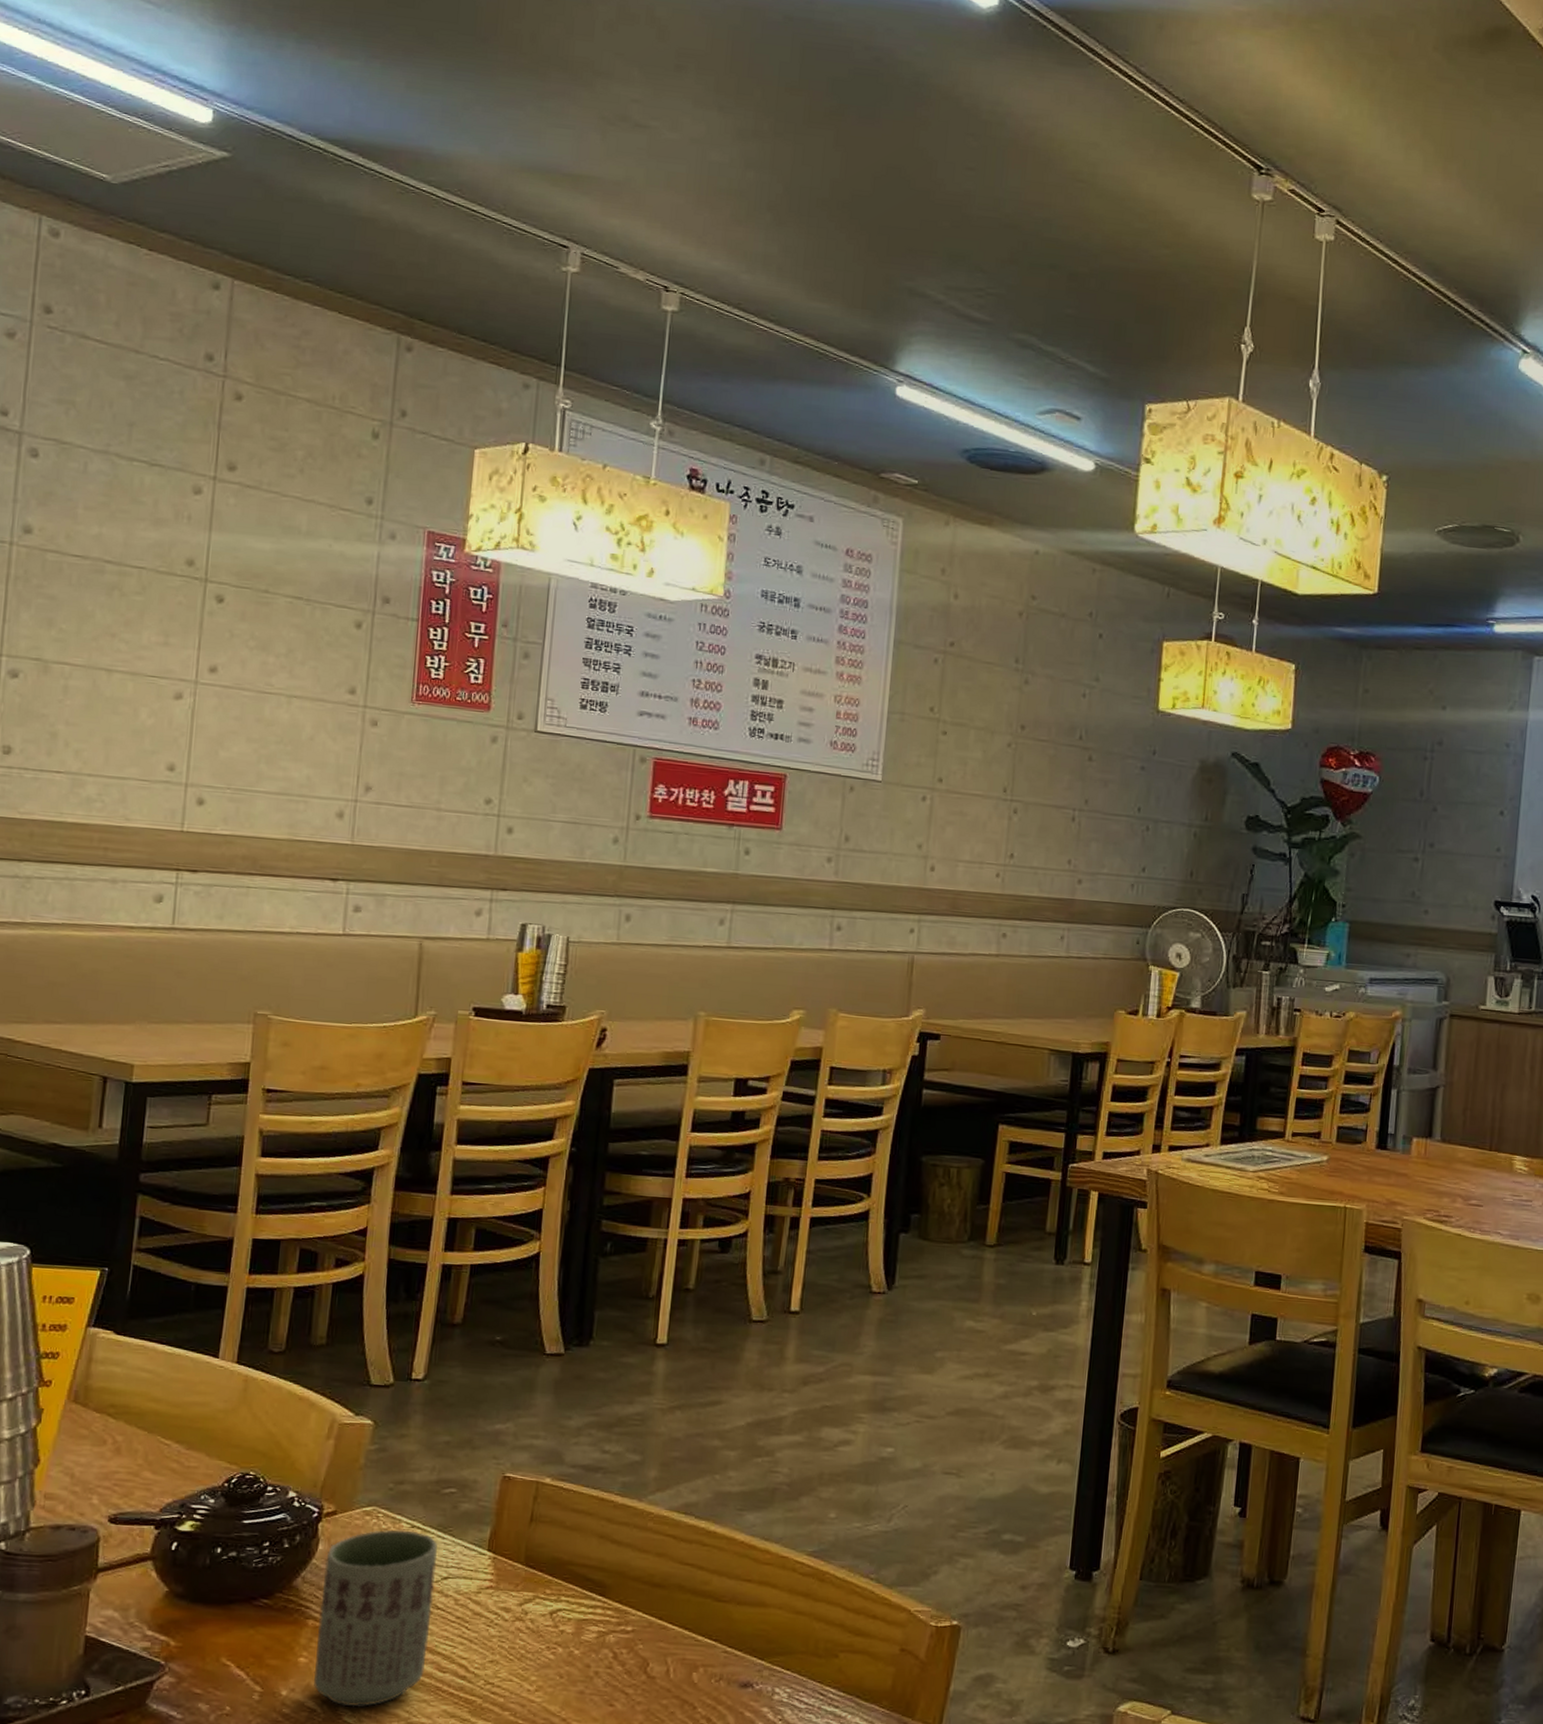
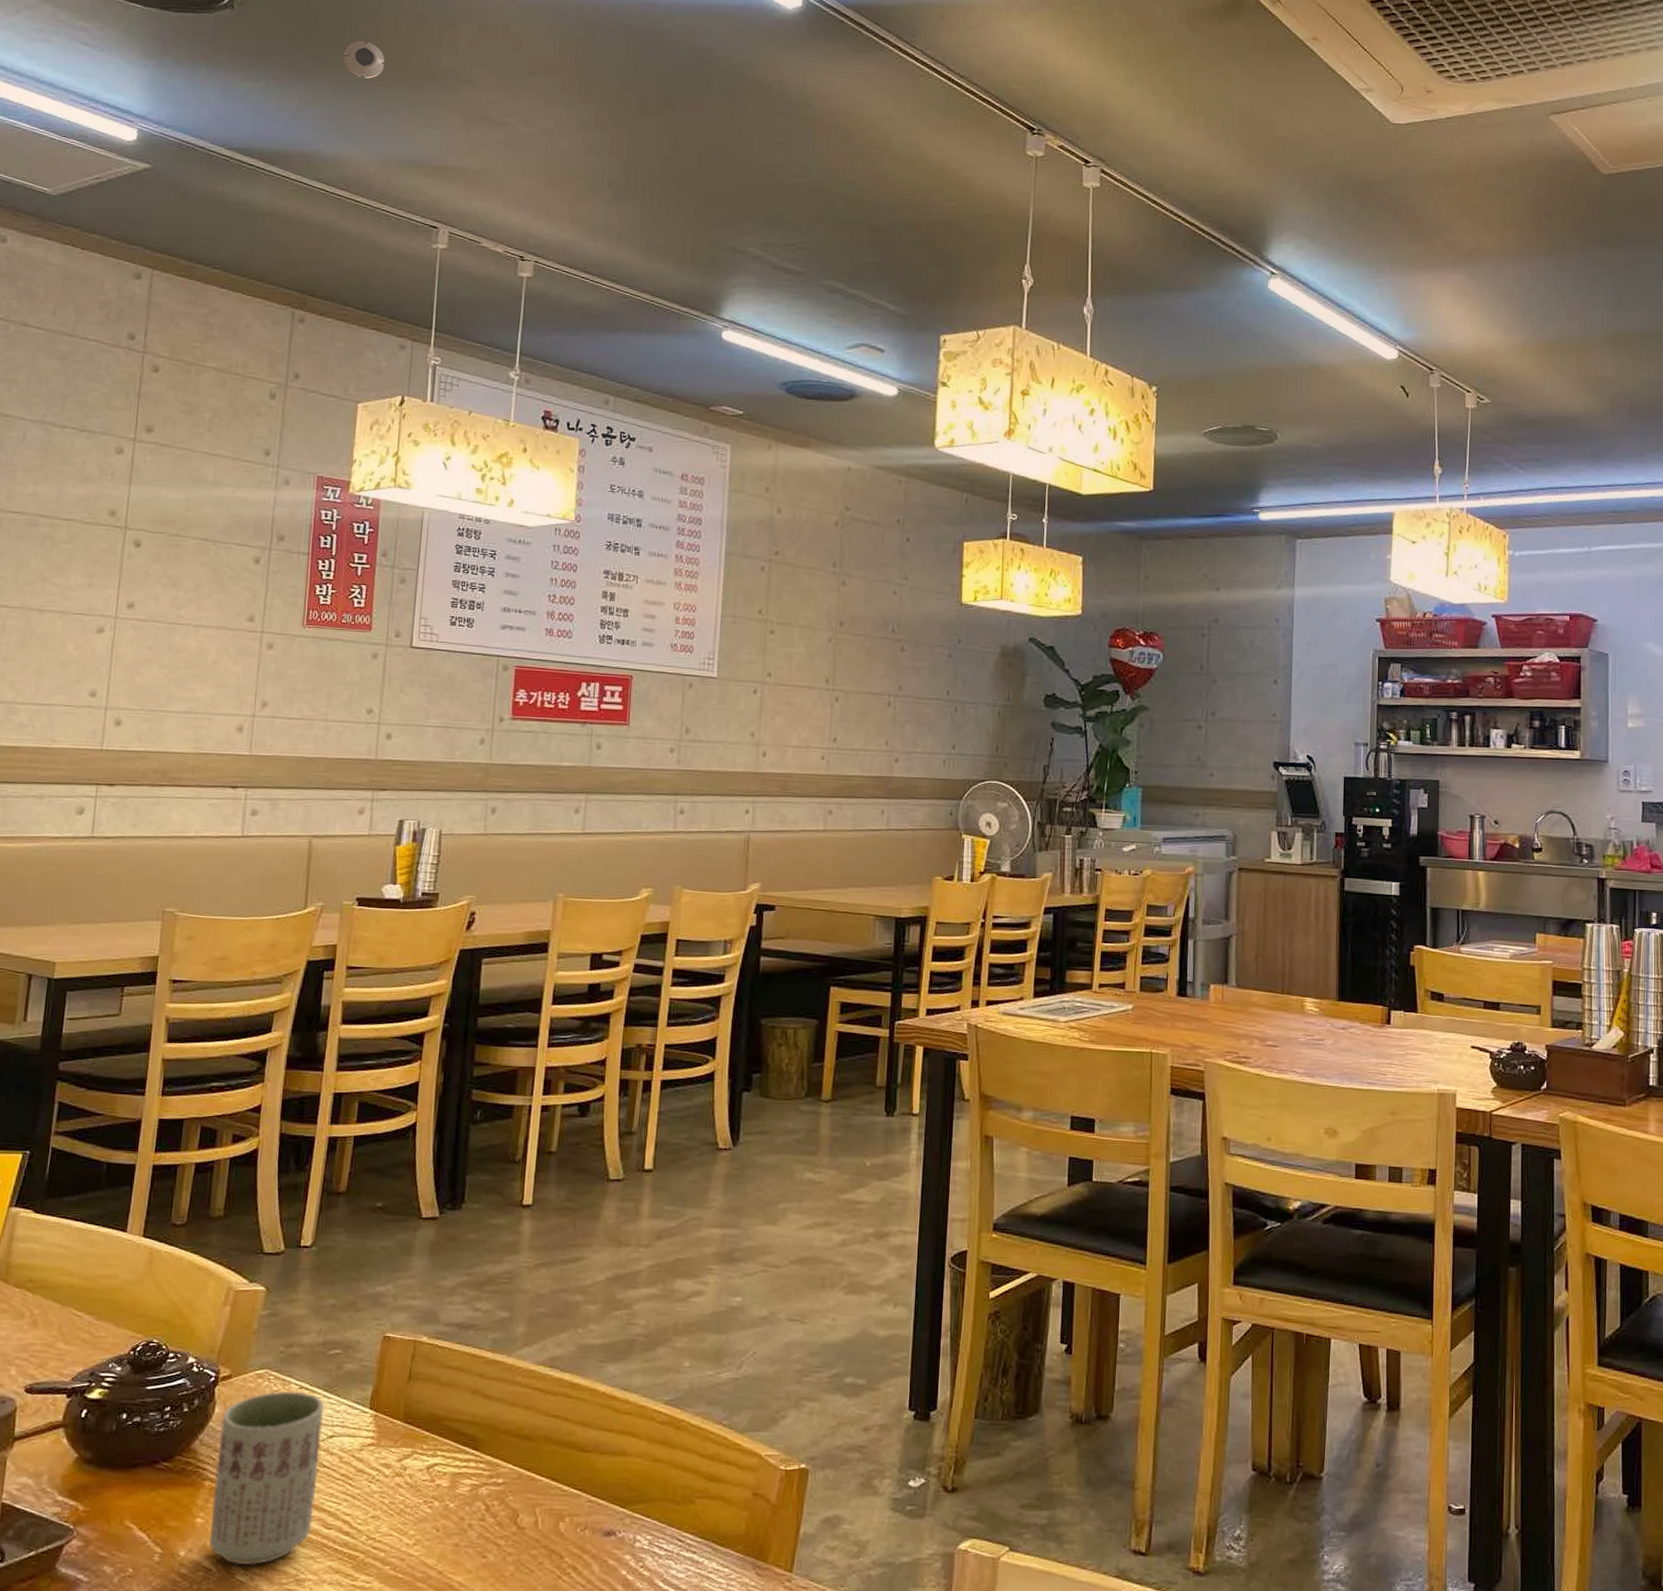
smoke detector: none [457,16,507,64] -> present [343,40,385,79]

